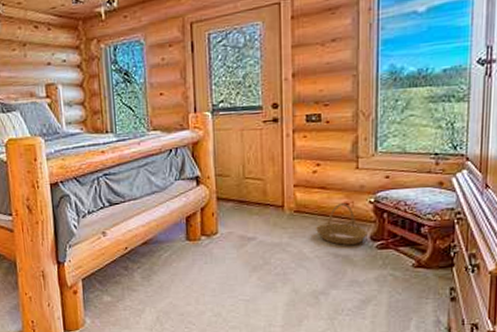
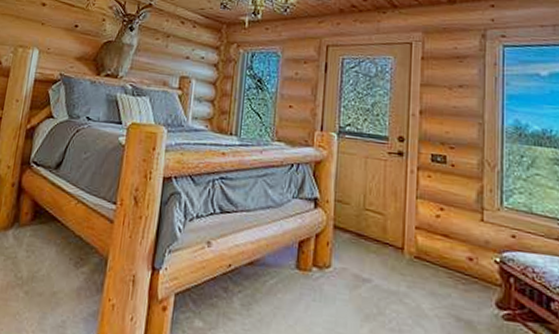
basket: present [316,202,367,245] -> none [437,256,493,310]

